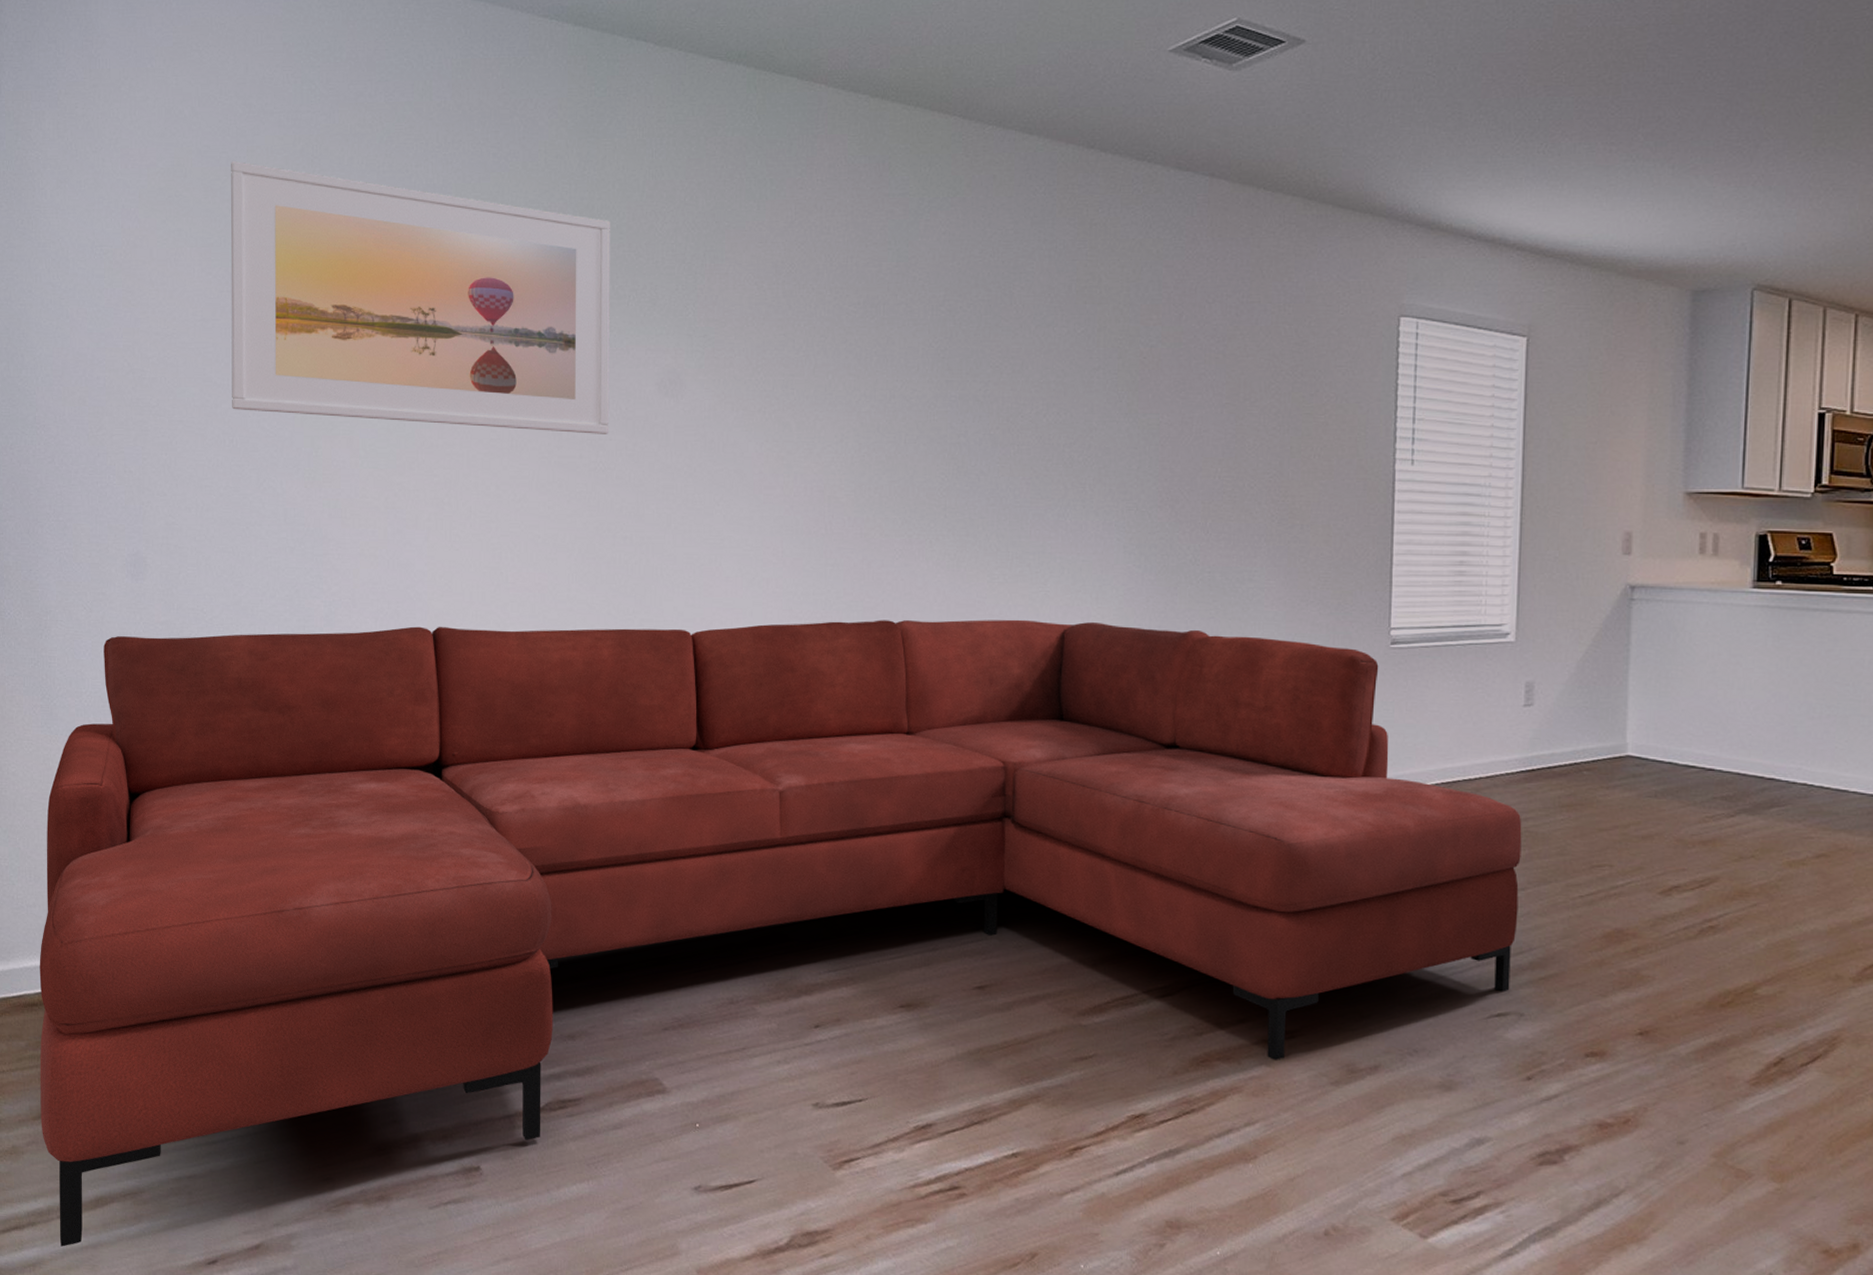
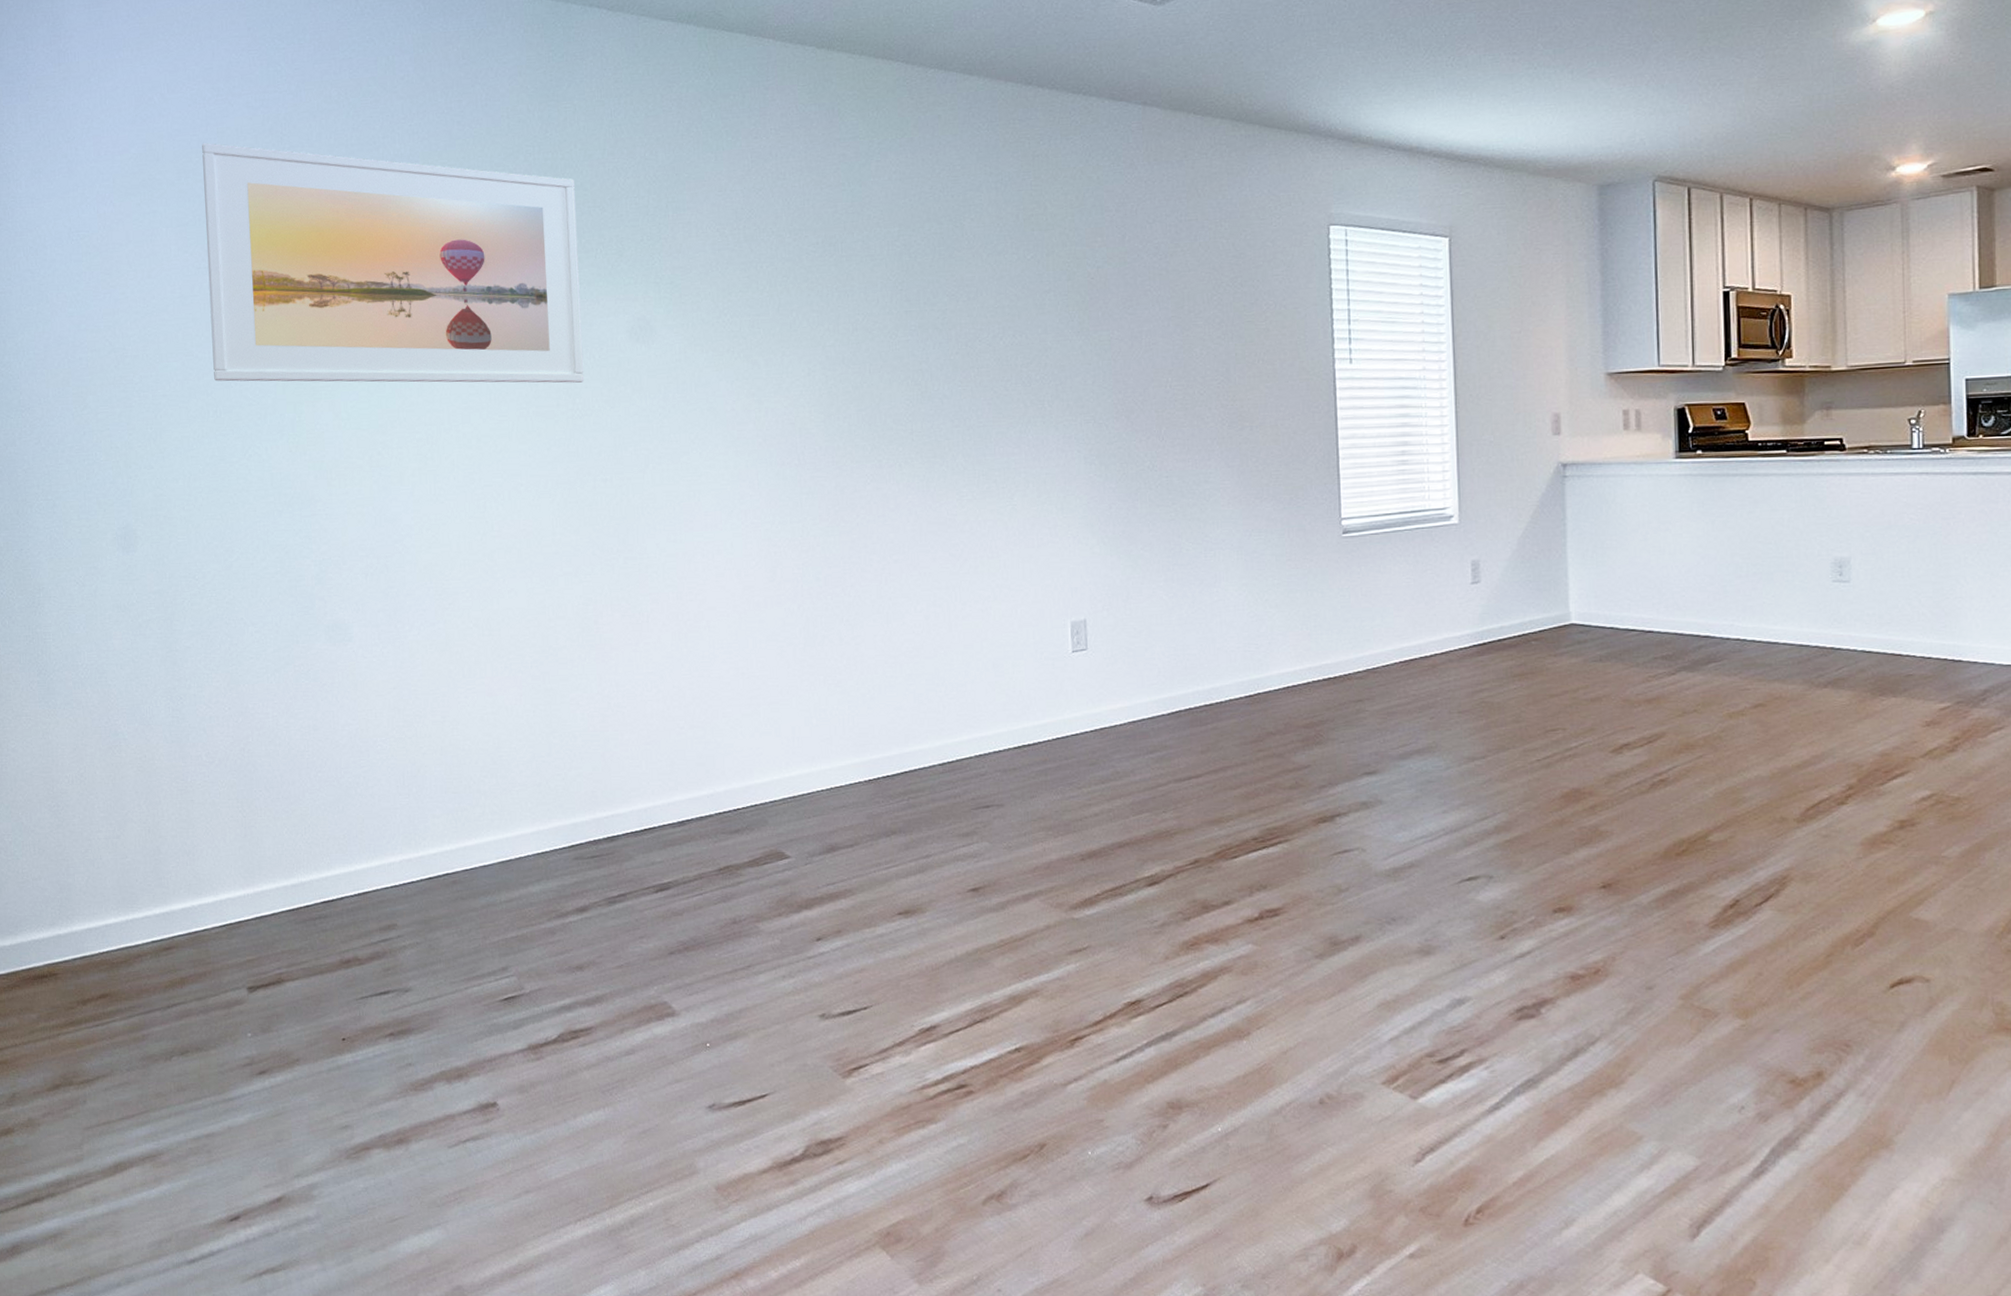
sofa: present [39,619,1522,1247] -> none [47,531,1481,1215]

